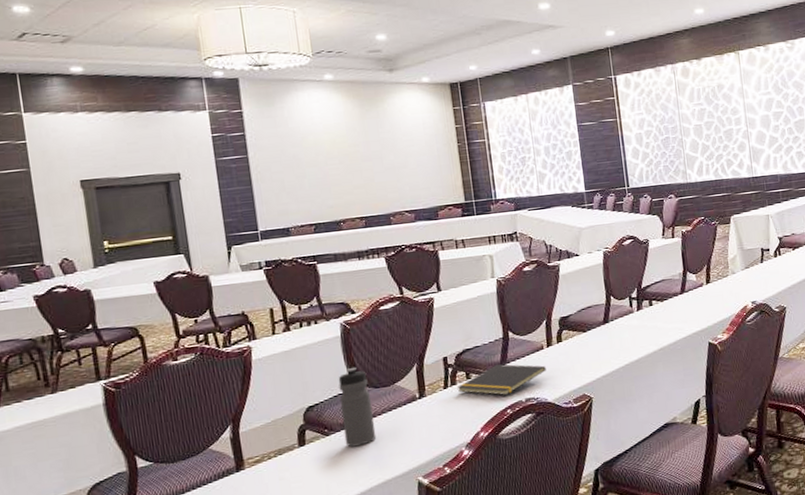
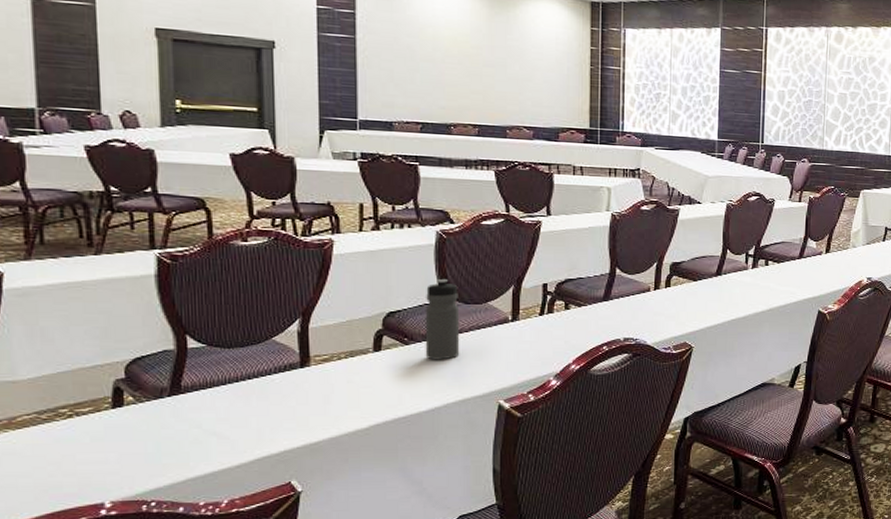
notepad: present [456,364,546,395] -> none [553,299,650,331]

